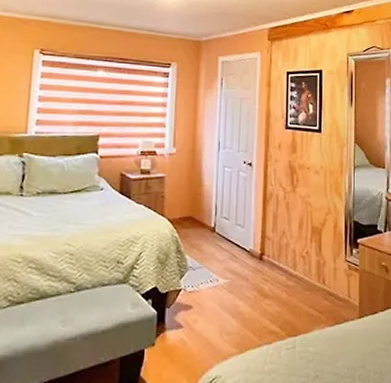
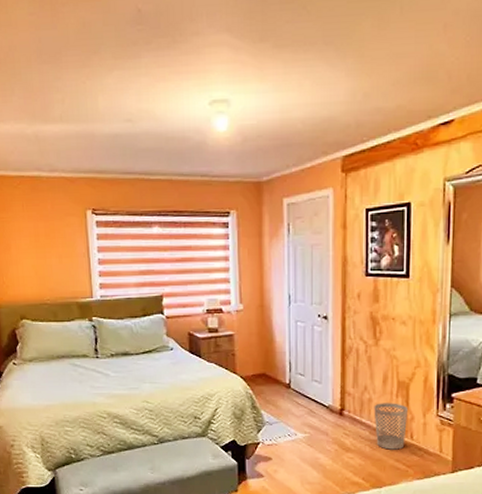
wastebasket: none [290,248,321,296] -> present [374,403,409,450]

